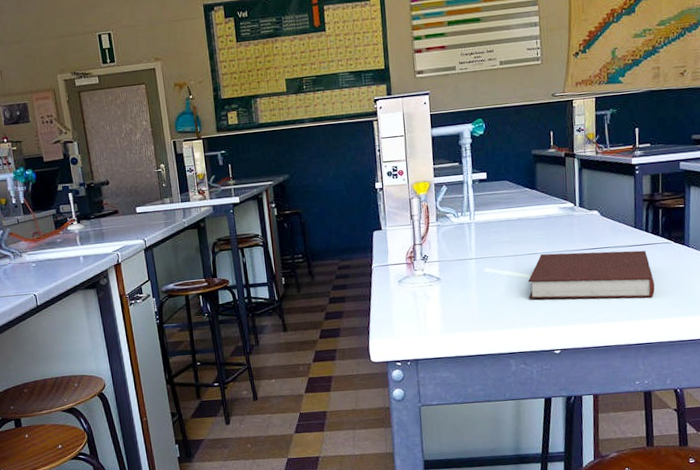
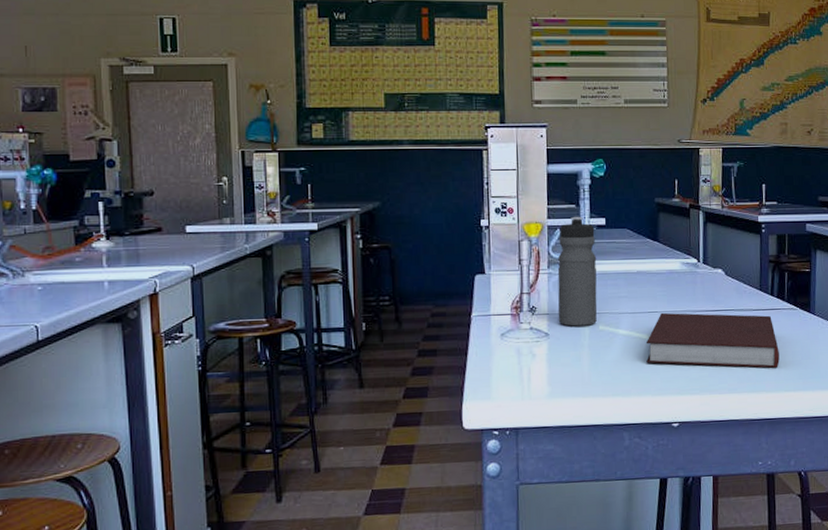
water bottle: none [445,172,482,271] -> present [557,216,597,327]

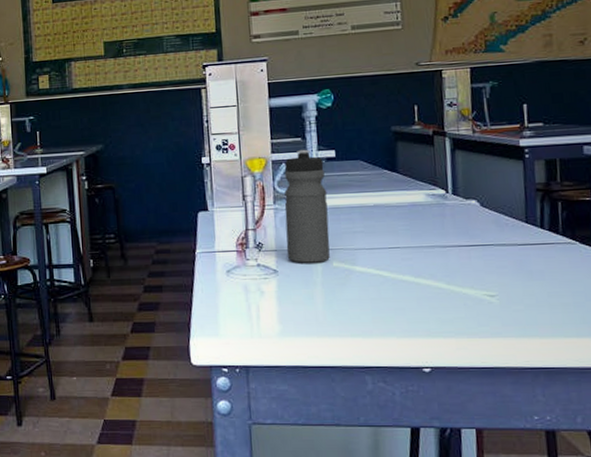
notebook: present [646,312,780,368] -> none [388,248,556,310]

